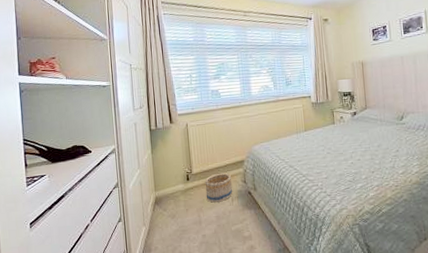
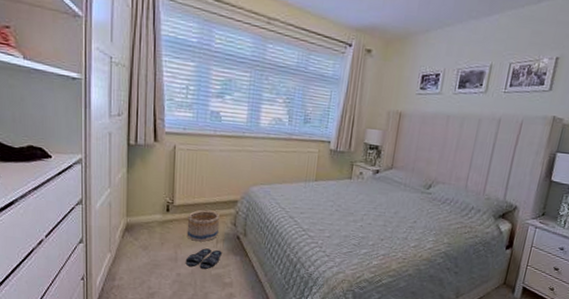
slippers: none [209,207,238,227] -> present [186,248,222,269]

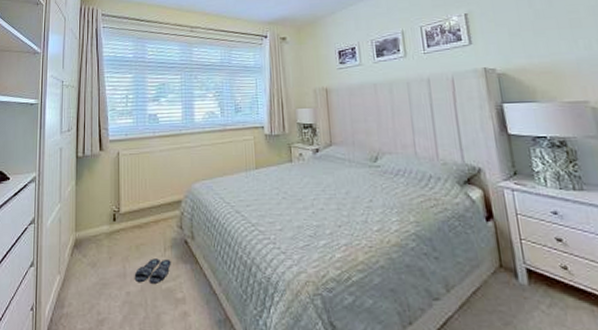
basket: present [186,209,221,242] -> none [134,214,166,251]

